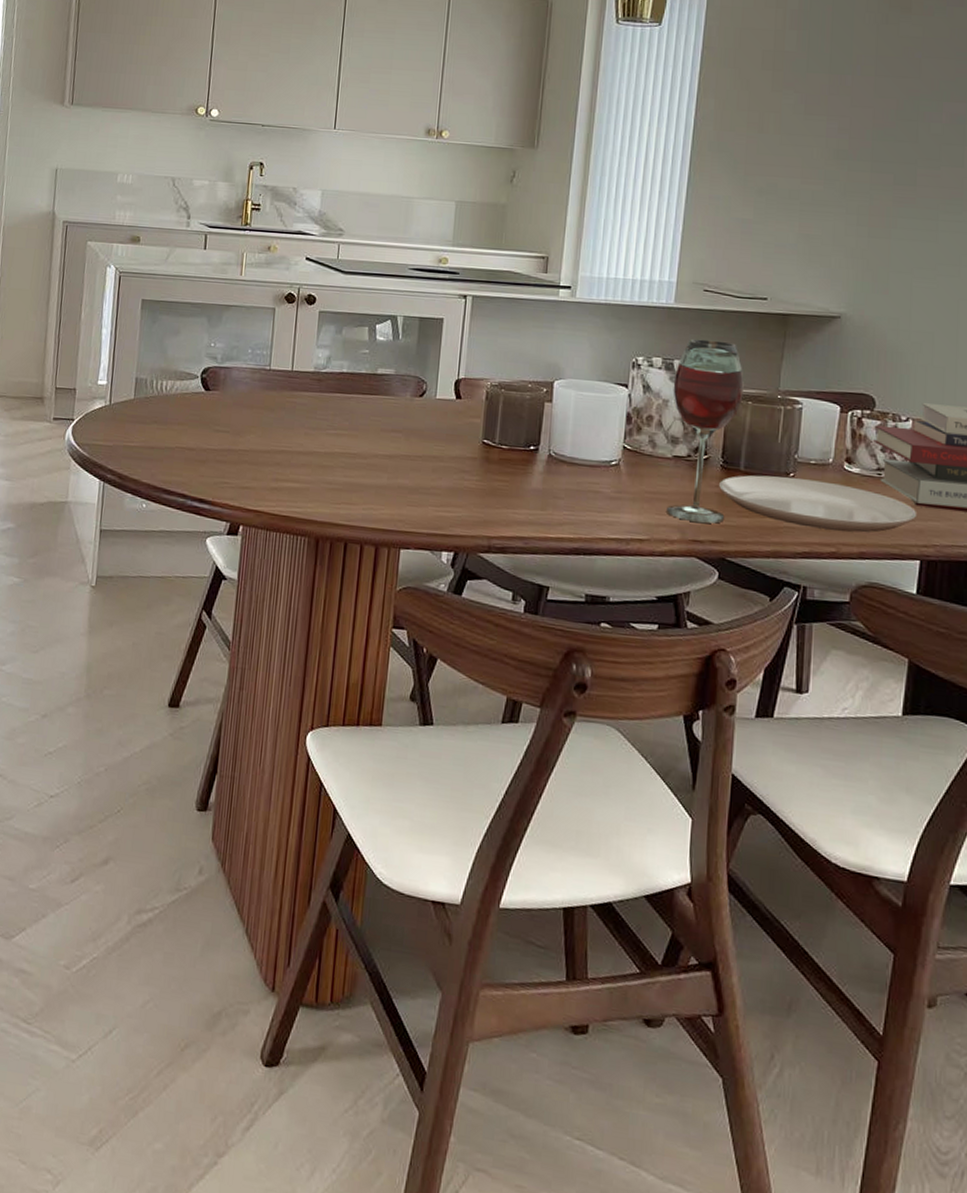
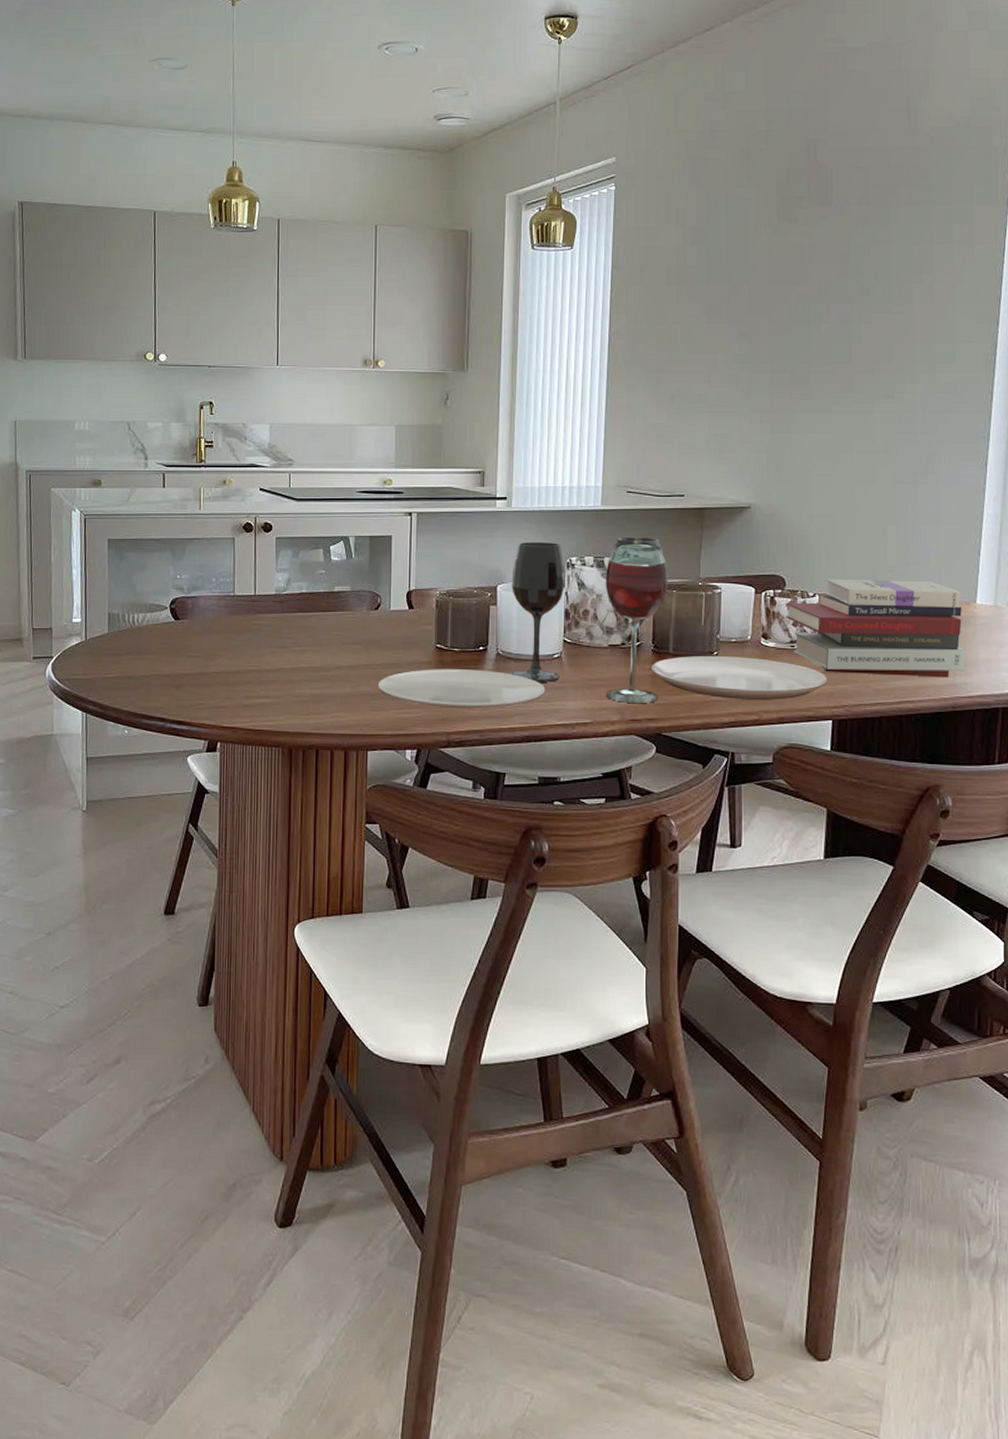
plate: none [416,465,600,515] -> present [377,669,546,709]
wine glass: none [563,336,630,491] -> present [511,541,565,682]

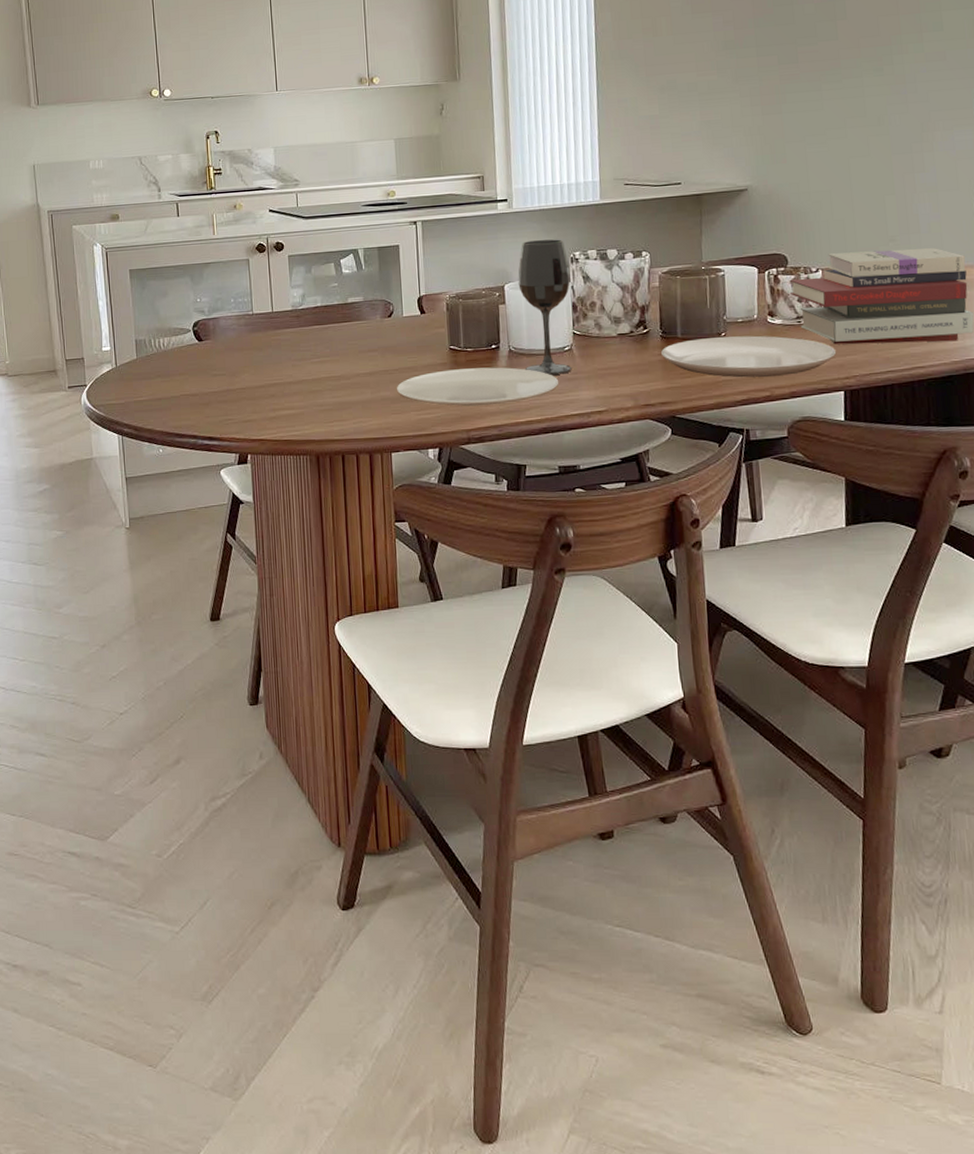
wineglass: present [605,537,668,703] -> none [608,226,672,389]

